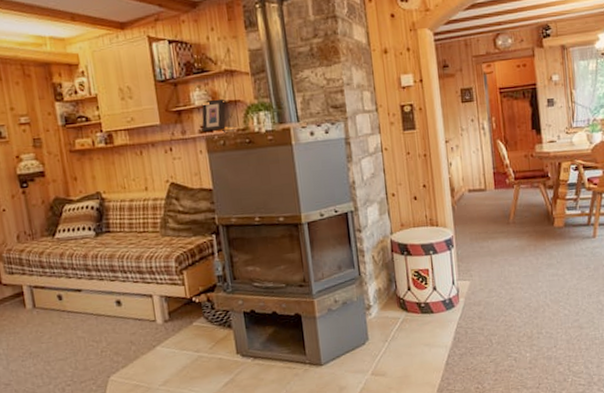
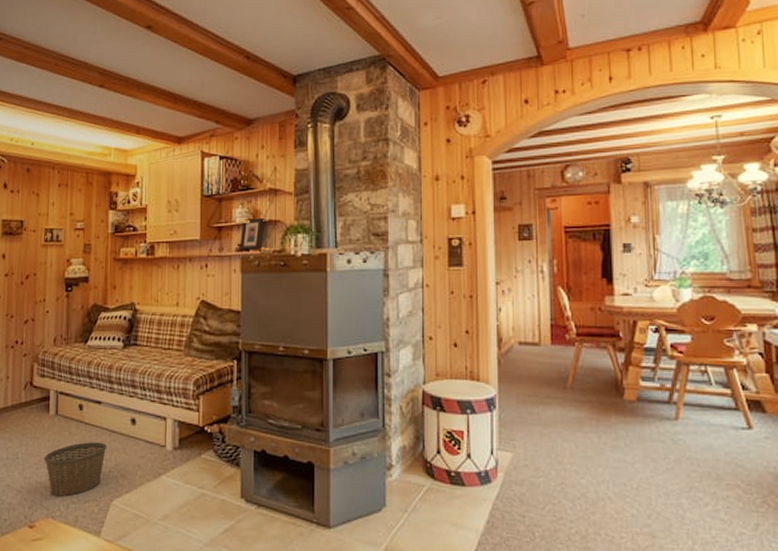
basket: none [28,326,96,383] -> present [43,442,108,497]

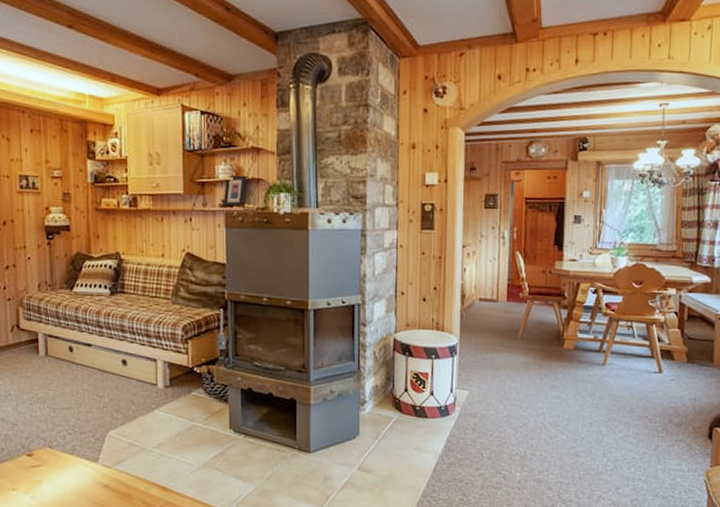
basket: present [43,442,108,497] -> none [37,381,100,429]

